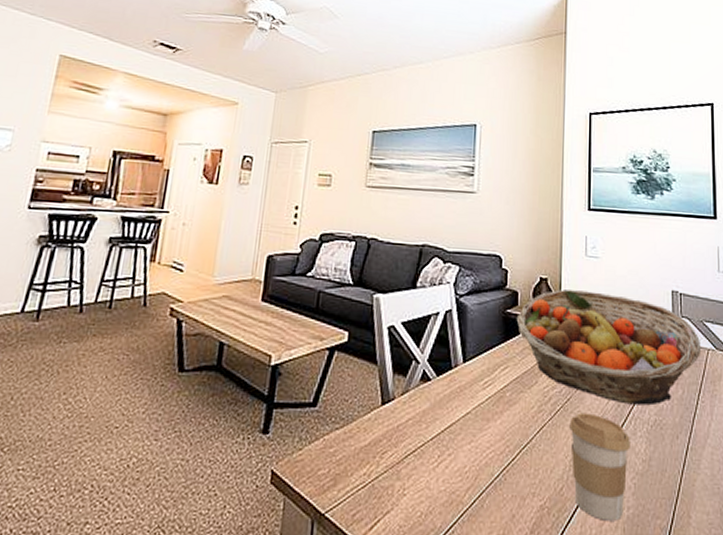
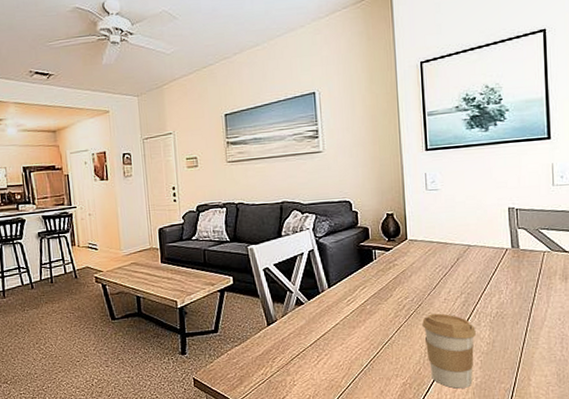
fruit basket: present [516,289,702,406] -> none [369,218,538,303]

